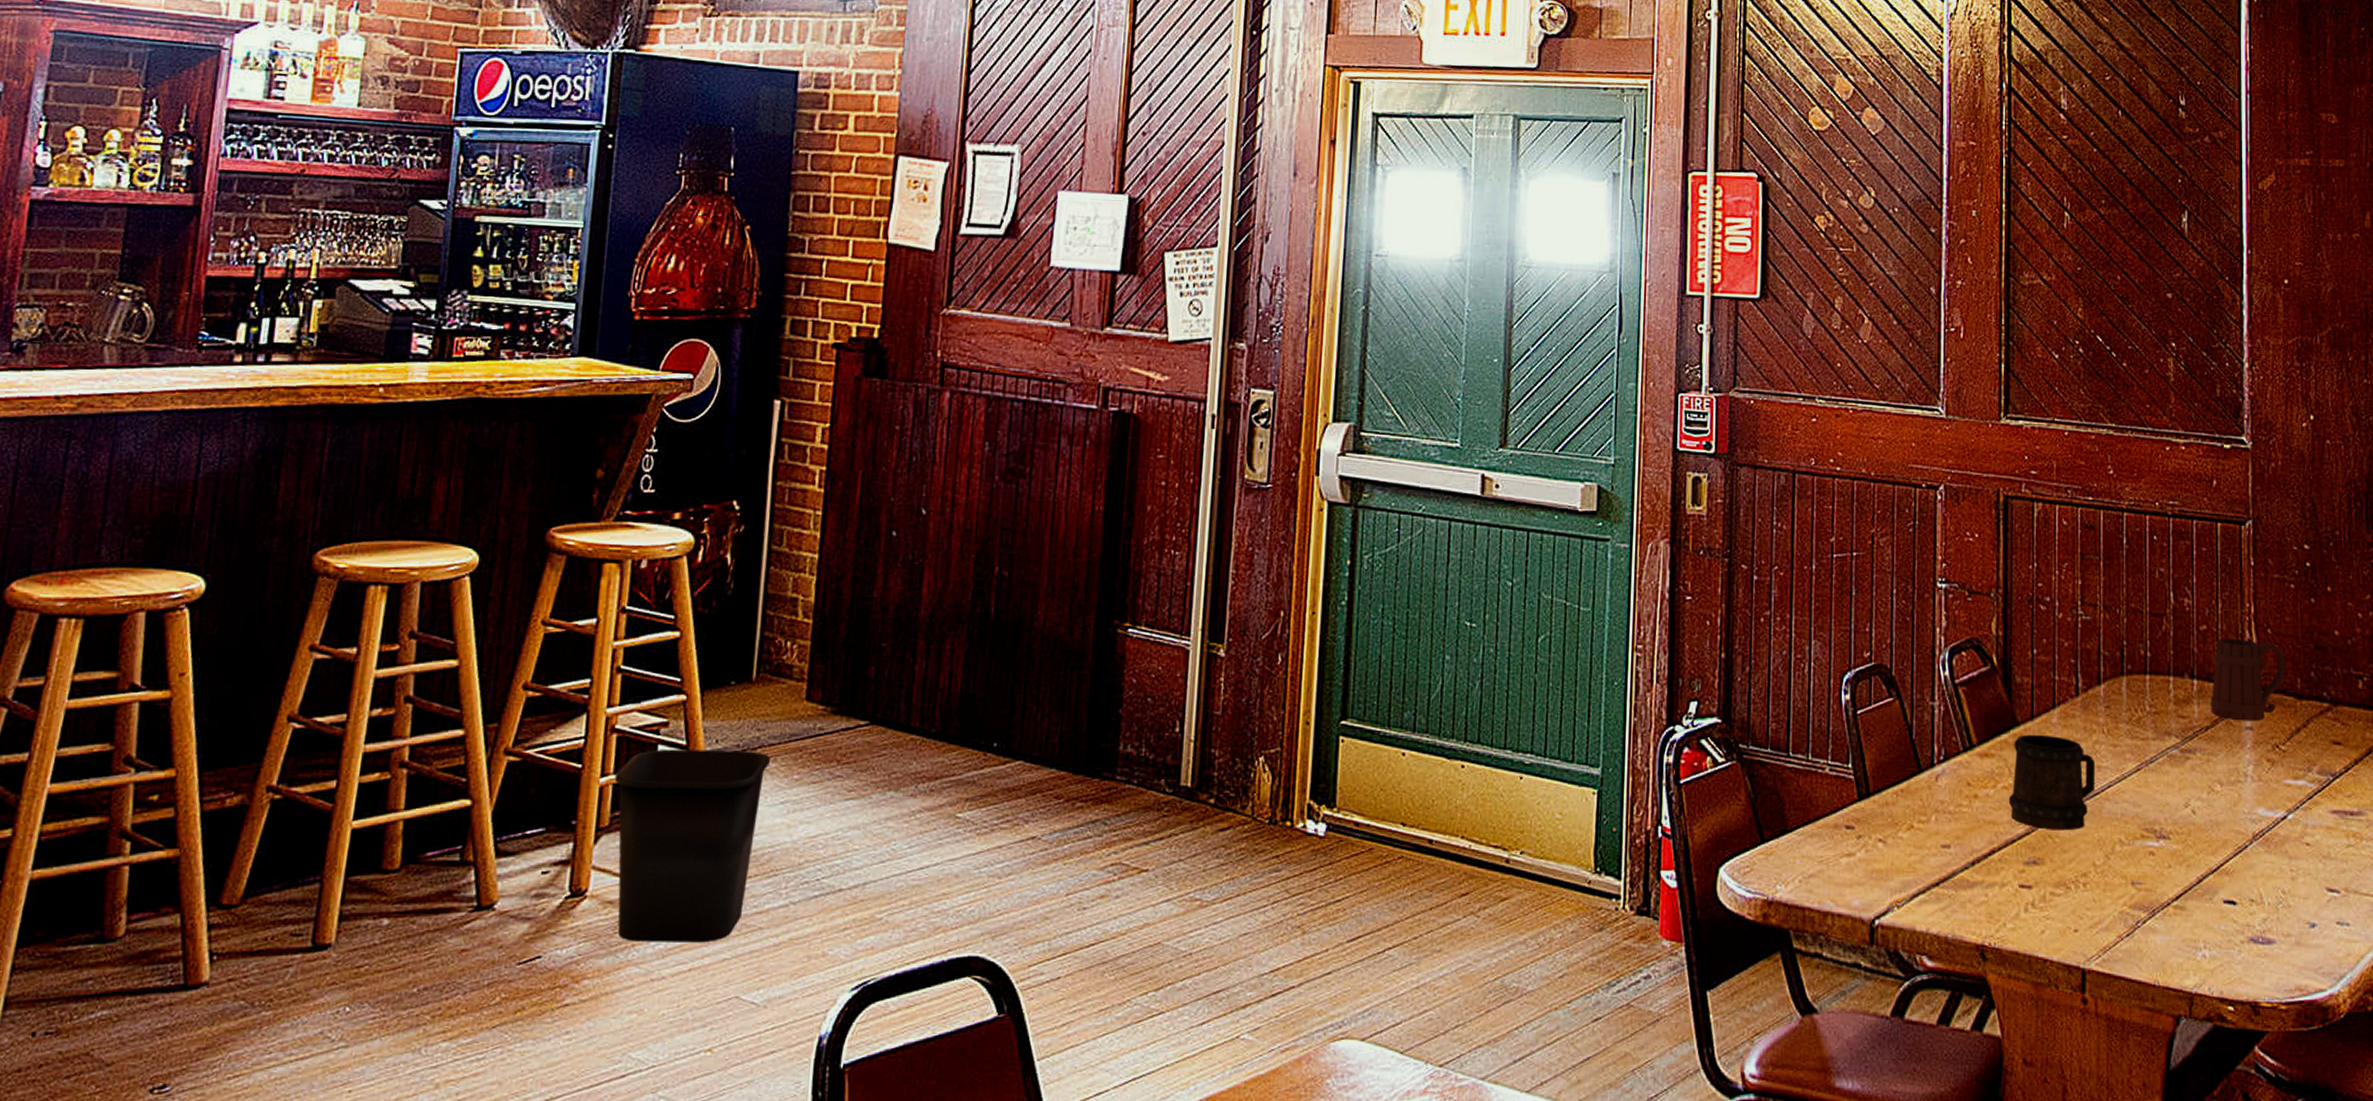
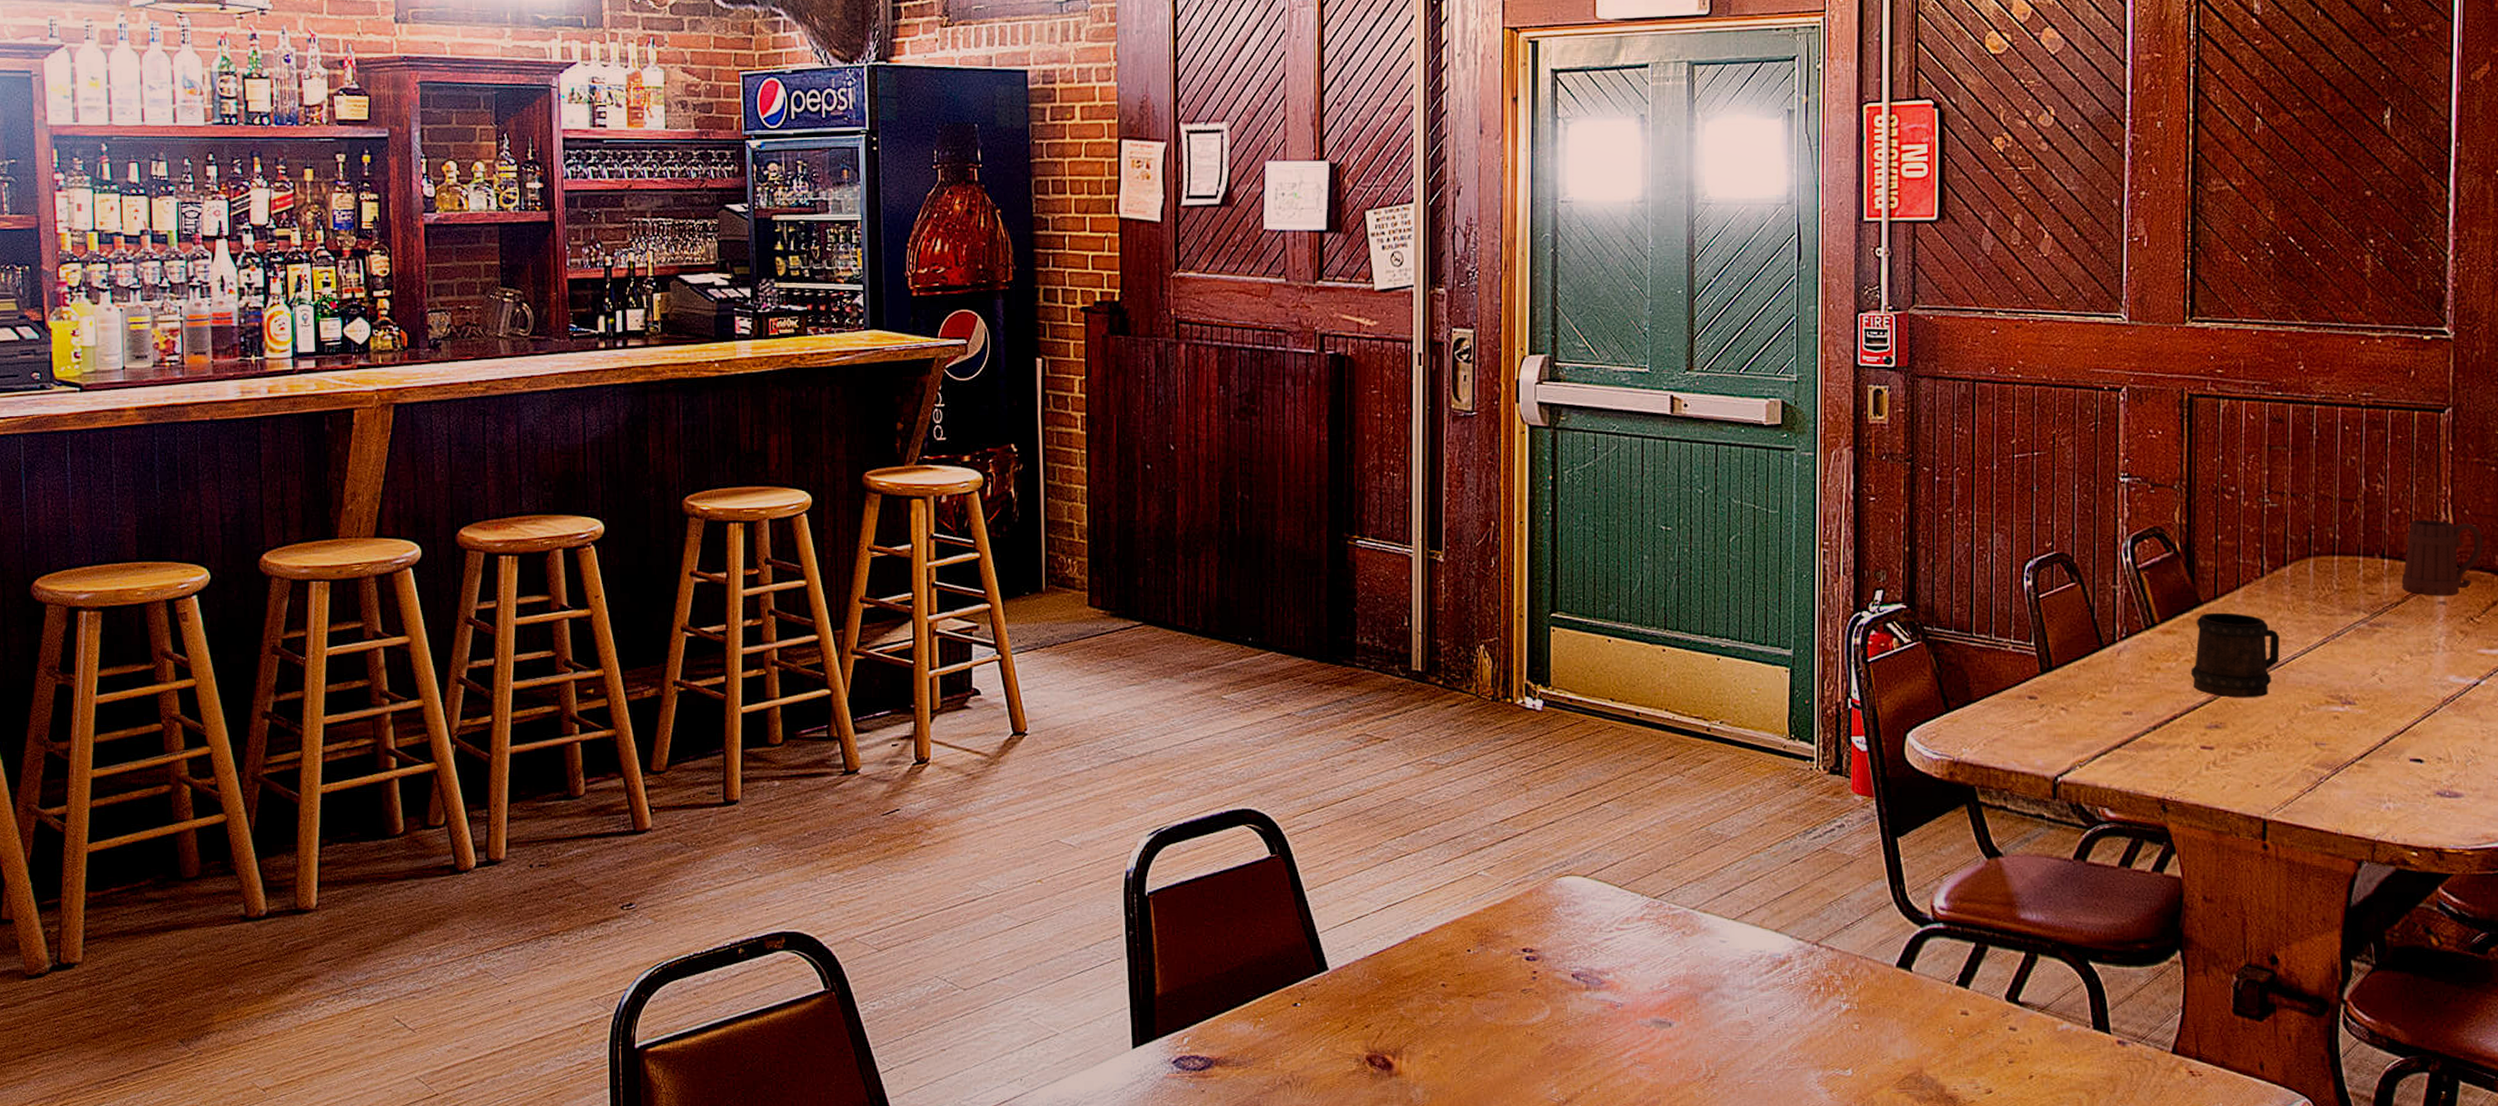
waste bin: present [614,749,771,943] -> none [940,647,1065,799]

